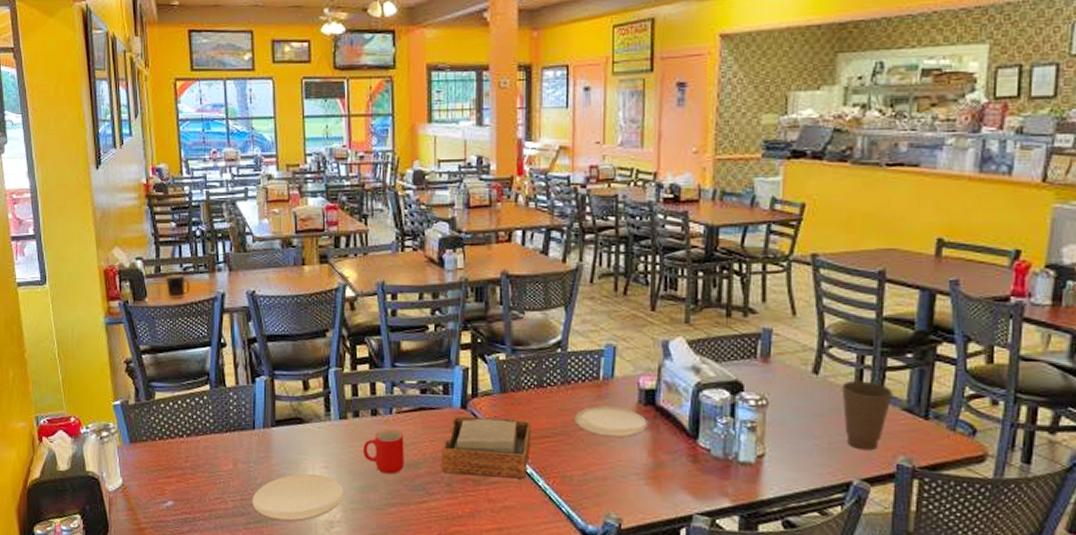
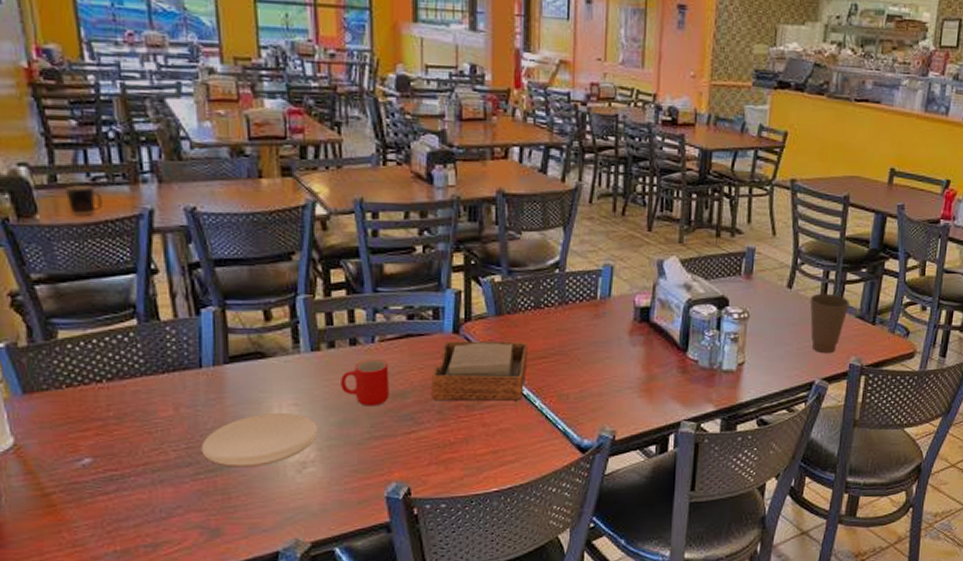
plate: present [574,406,647,438] -> none [571,325,642,355]

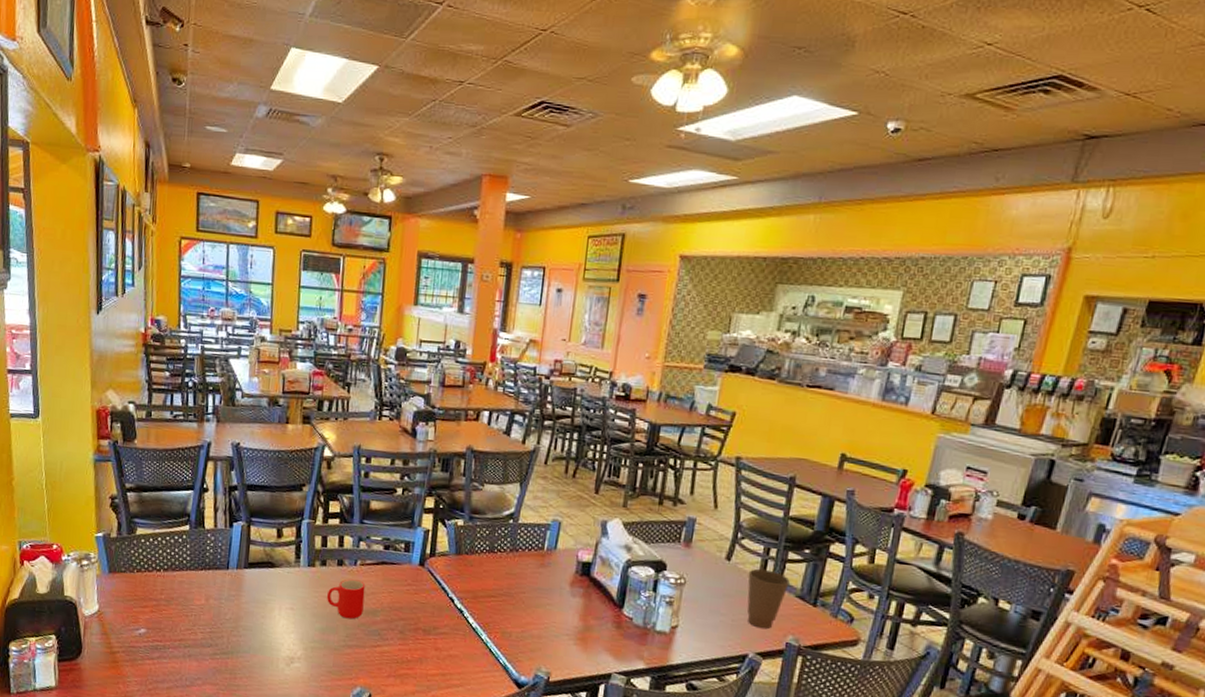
mug: present [65,185,102,216] -> none [156,420,178,444]
plate: present [201,413,318,468] -> none [220,612,306,656]
napkin holder: present [431,341,528,401] -> none [396,571,480,632]

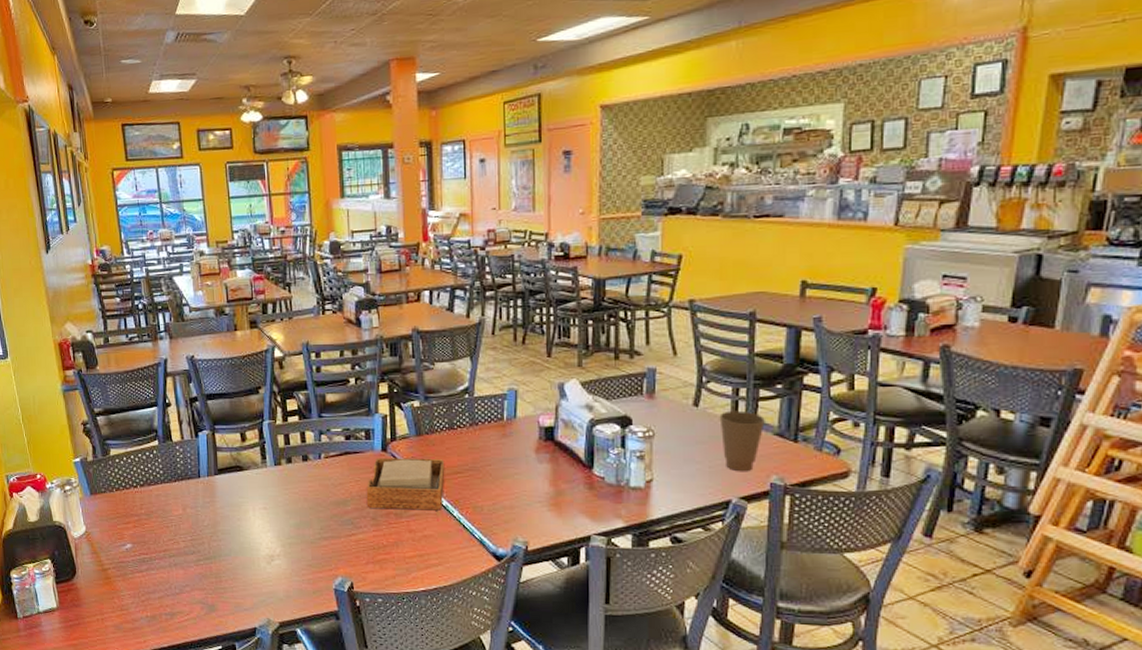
cup: present [327,579,366,619] -> none [297,473,334,512]
napkin holder: none [396,571,480,632] -> present [366,457,445,511]

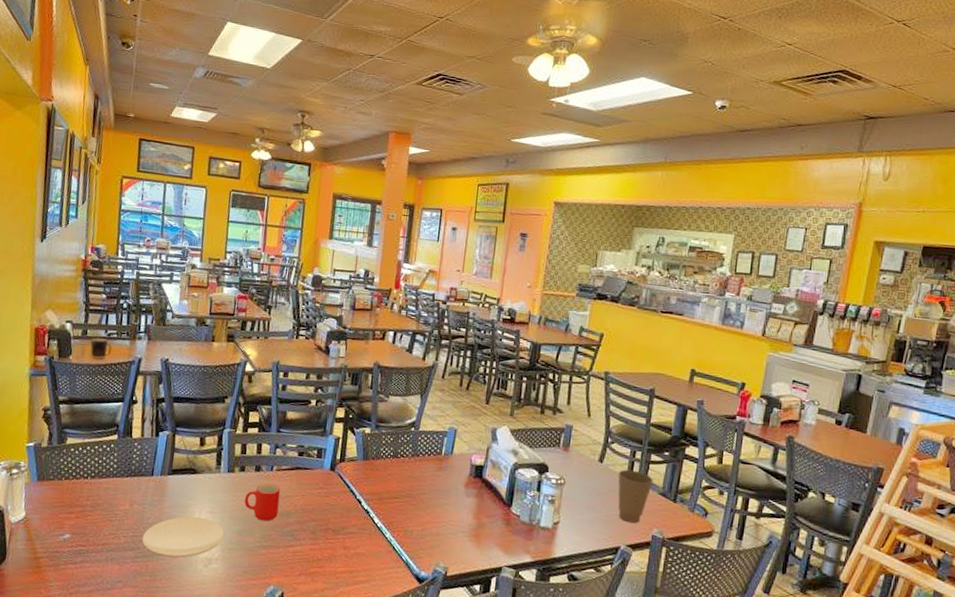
mug: none [114,344,136,366] -> present [90,338,112,359]
plate: none [201,515,281,558] -> present [142,516,224,558]
cup: none [297,473,334,512] -> present [244,483,281,521]
napkin holder: present [366,457,445,511] -> none [308,475,385,531]

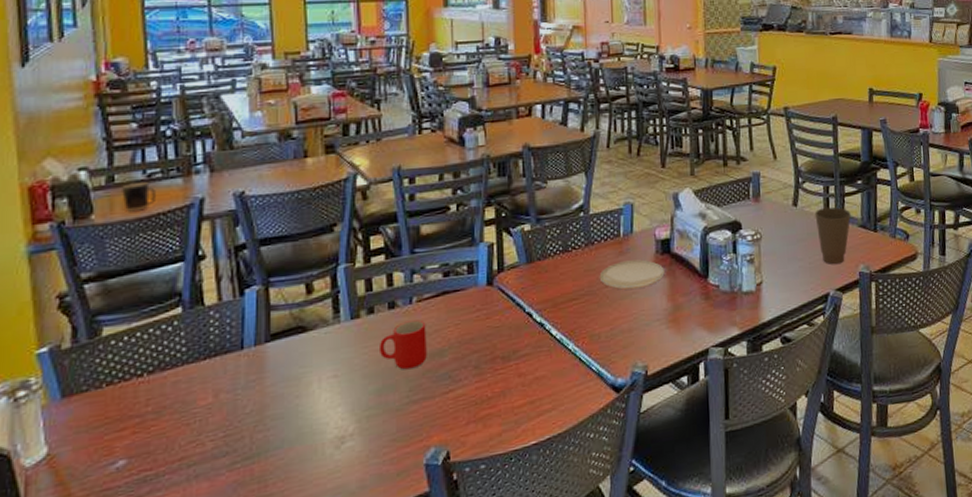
plate: present [142,516,224,558] -> none [239,386,356,452]
plate: none [419,475,475,502] -> present [599,259,665,290]

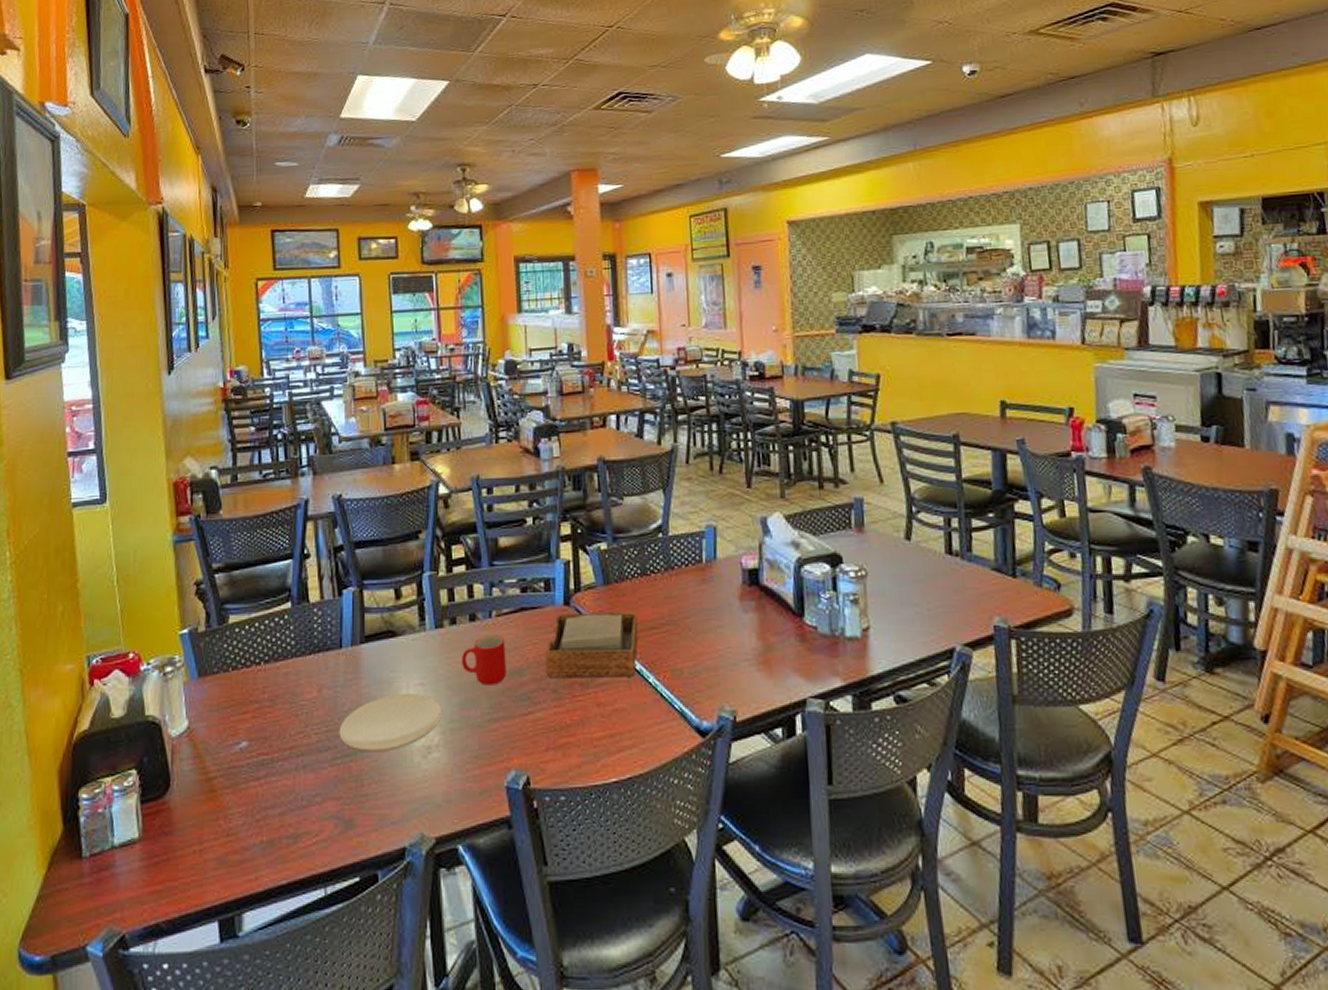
mug: present [122,182,156,212] -> none [243,482,269,509]
plate: none [239,386,356,452] -> present [339,694,441,753]
napkin holder: none [467,286,559,356] -> present [545,611,638,679]
plate: present [599,259,665,290] -> none [680,590,753,623]
cup: present [814,206,851,265] -> none [933,543,981,614]

